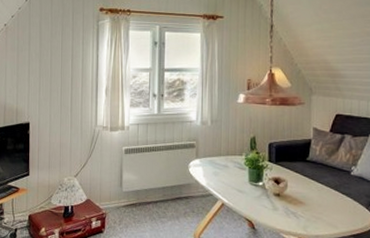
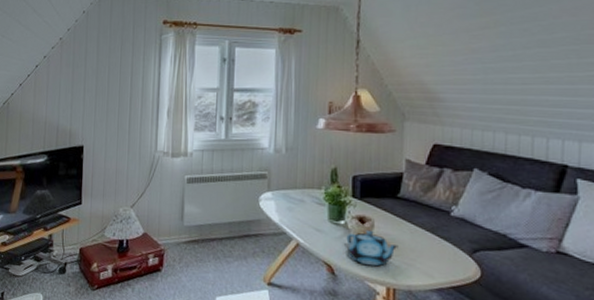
teapot: none [264,189,308,221] -> present [346,230,398,267]

